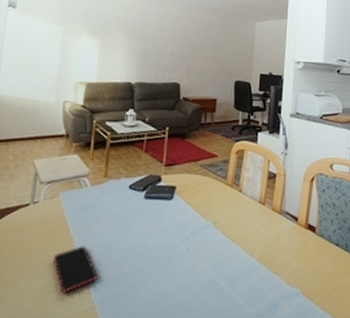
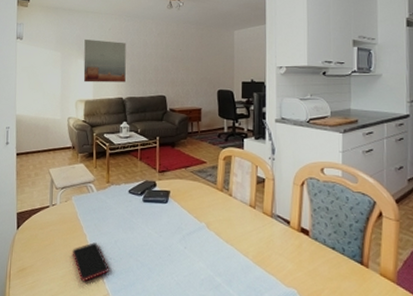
wall art: none [87,16,141,66] -> present [83,40,126,82]

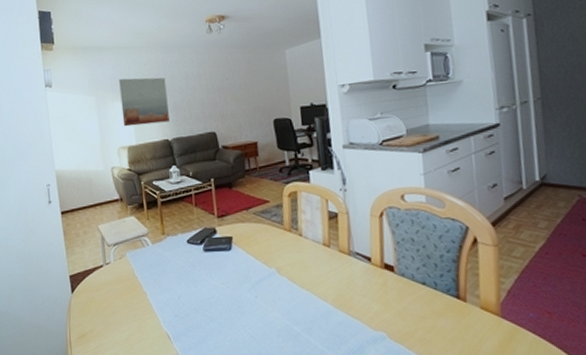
smartphone: present [72,242,109,282] -> none [133,300,176,343]

